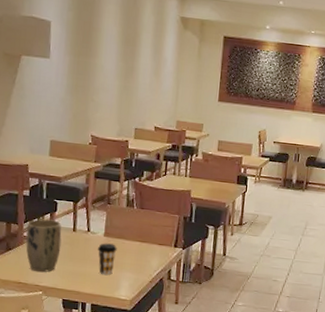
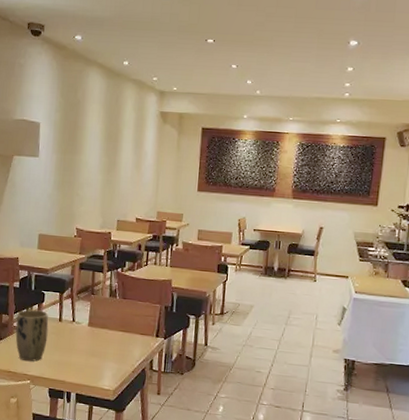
coffee cup: present [98,243,117,275] -> none [82,333,101,365]

